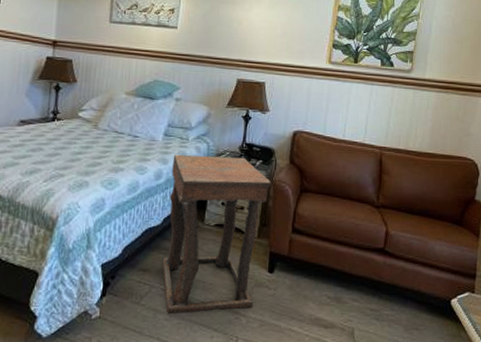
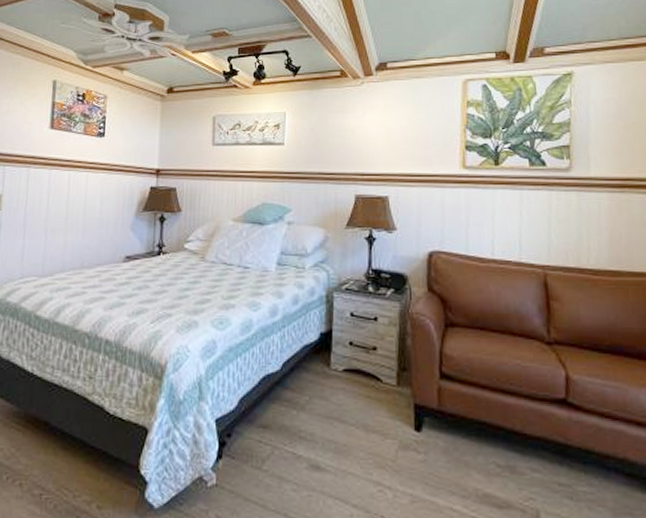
side table: present [162,154,272,313] -> none [284,285,408,483]

